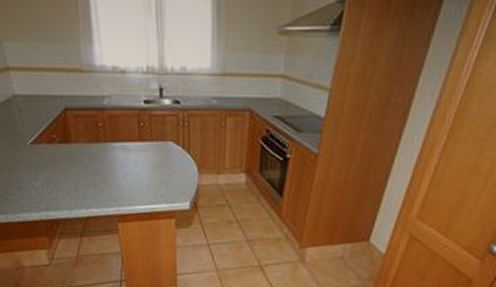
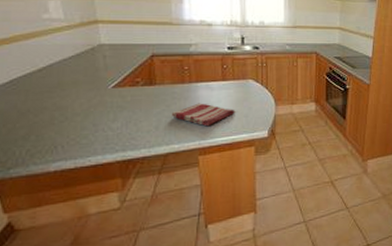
dish towel: none [89,165,154,193] -> present [172,103,235,127]

